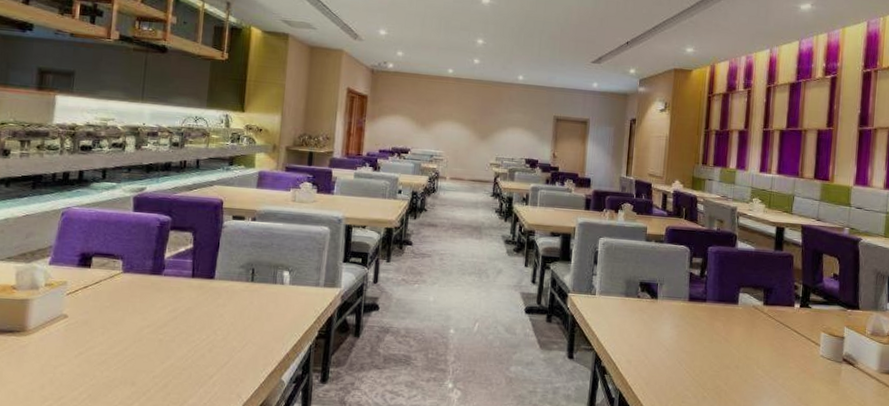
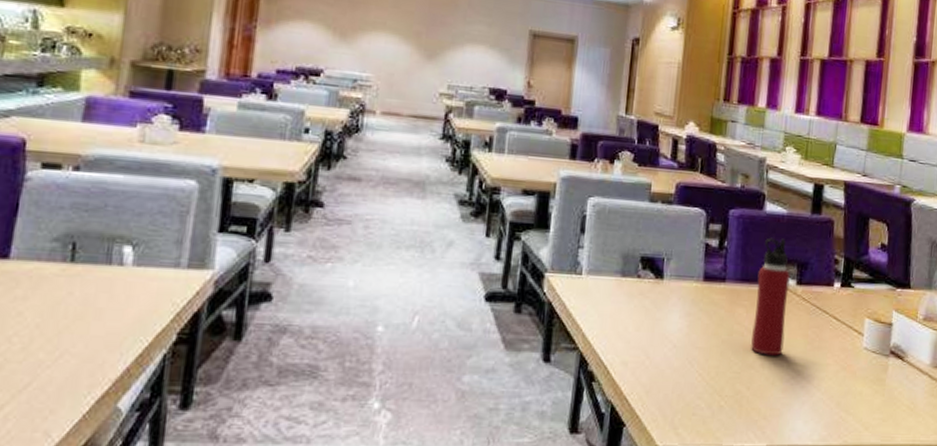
water bottle: none [726,269,758,360] -> present [750,238,790,356]

